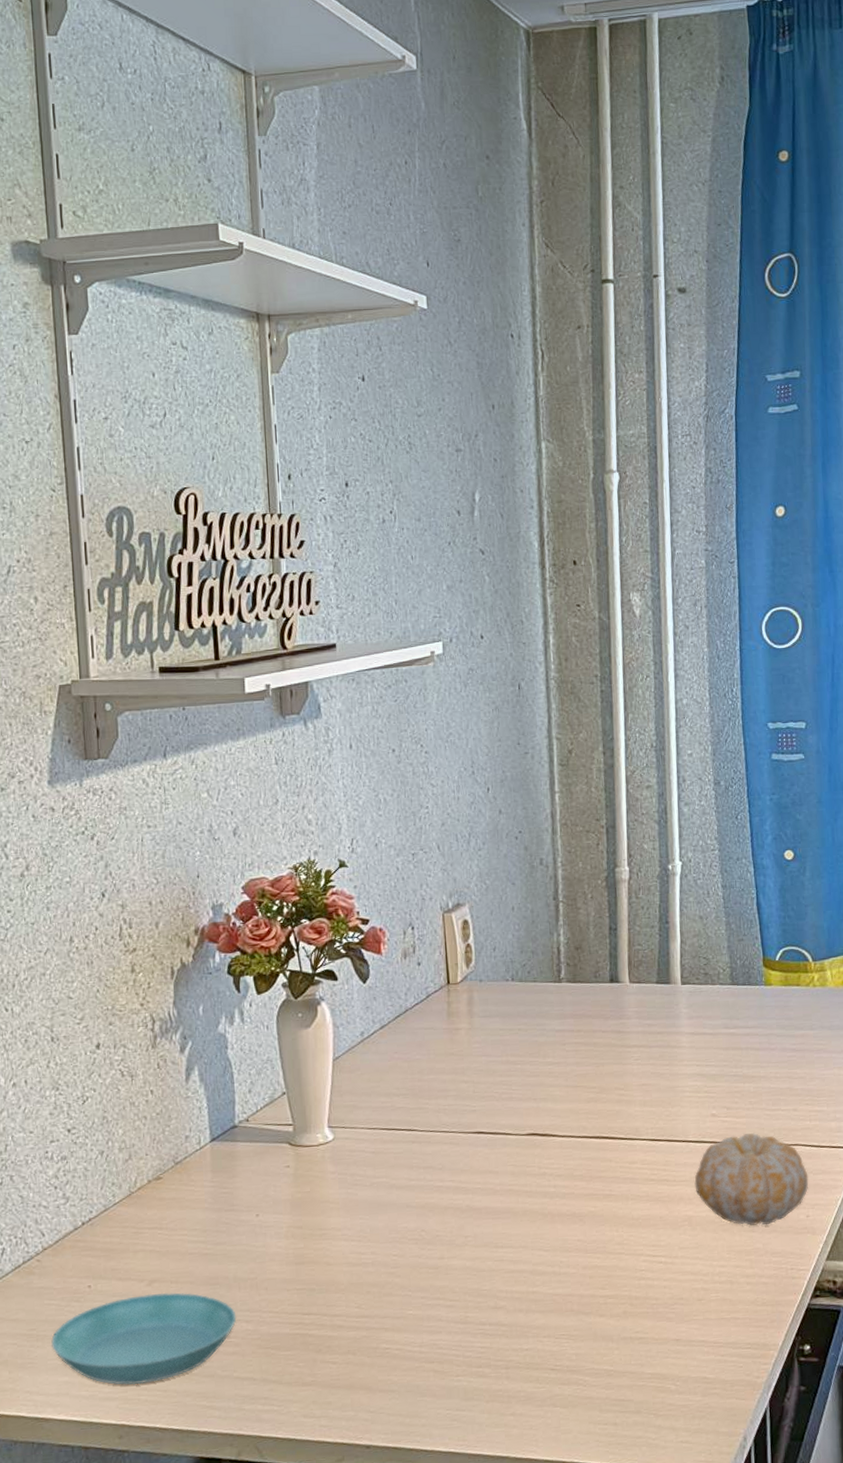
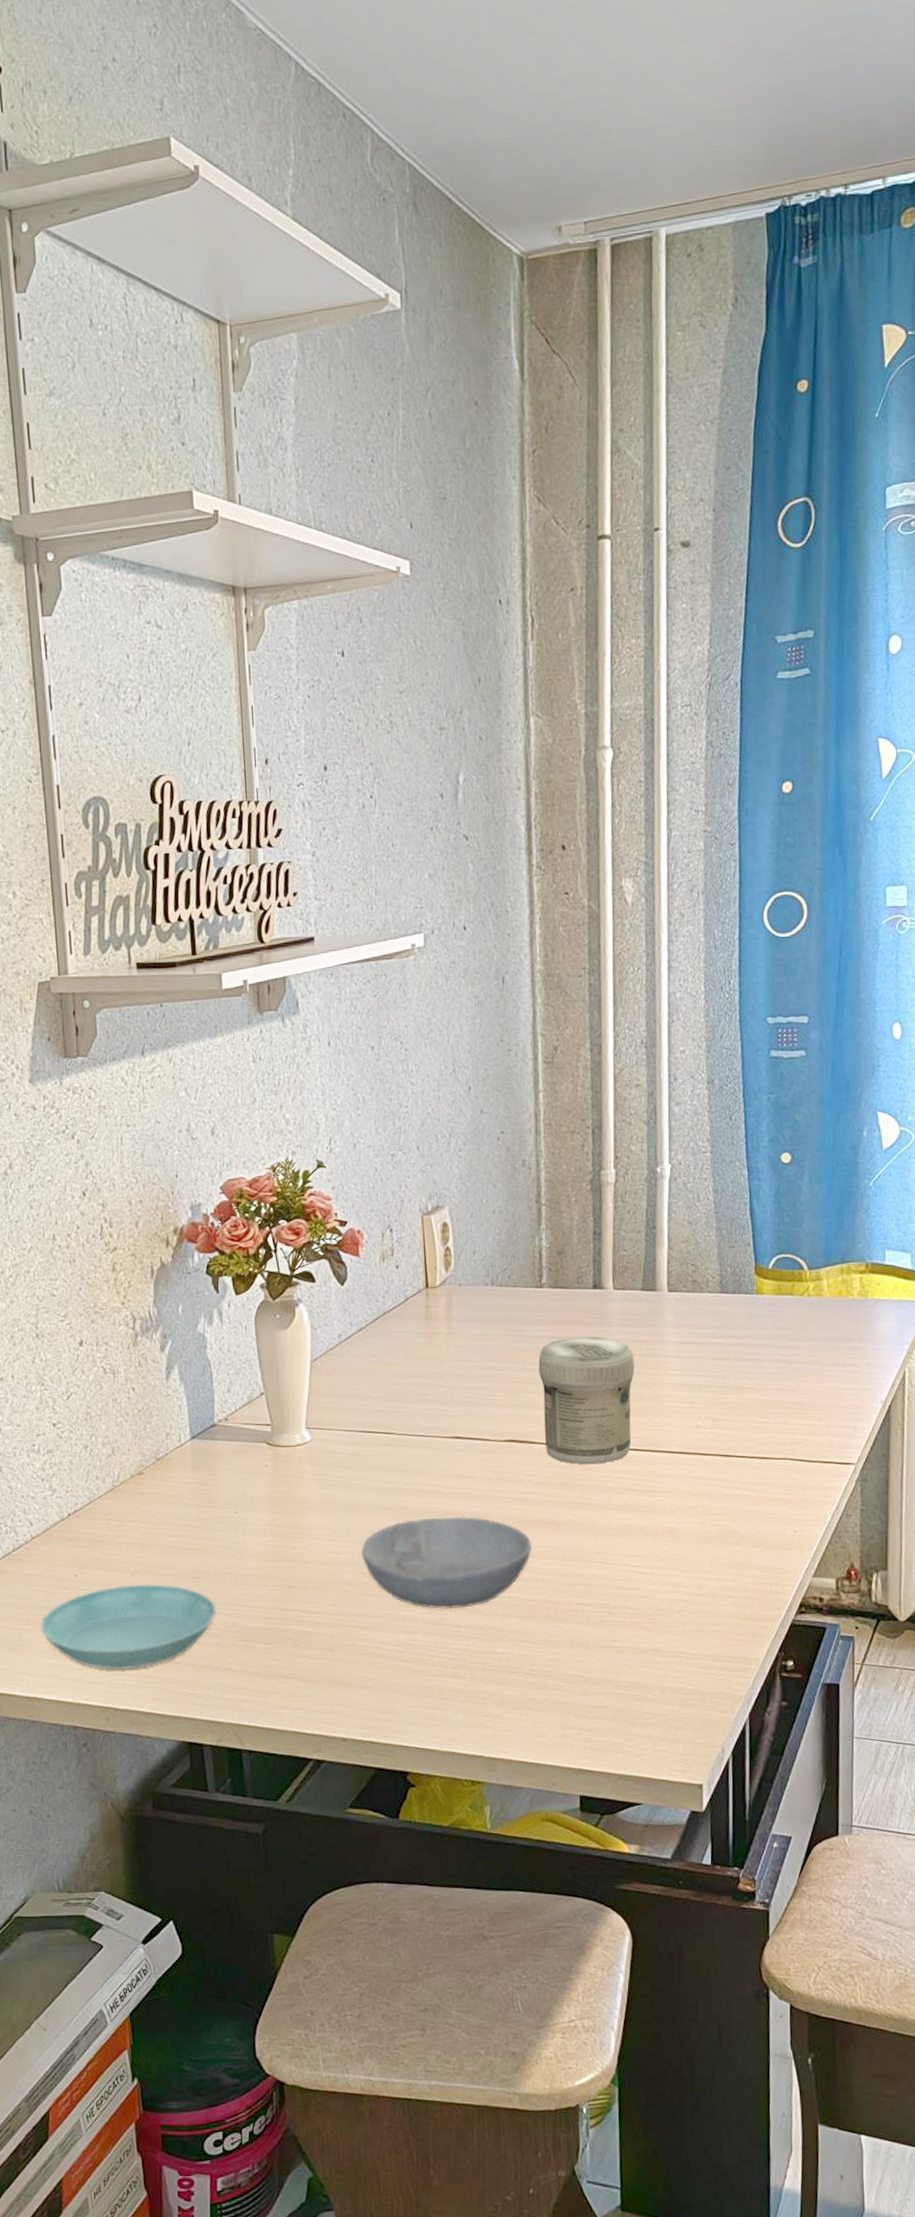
bowl: none [384,1212,555,1307] -> present [361,1516,533,1610]
jar: none [558,1029,651,1157] -> present [538,1336,635,1465]
fruit: present [694,1132,809,1226] -> none [677,1445,797,1539]

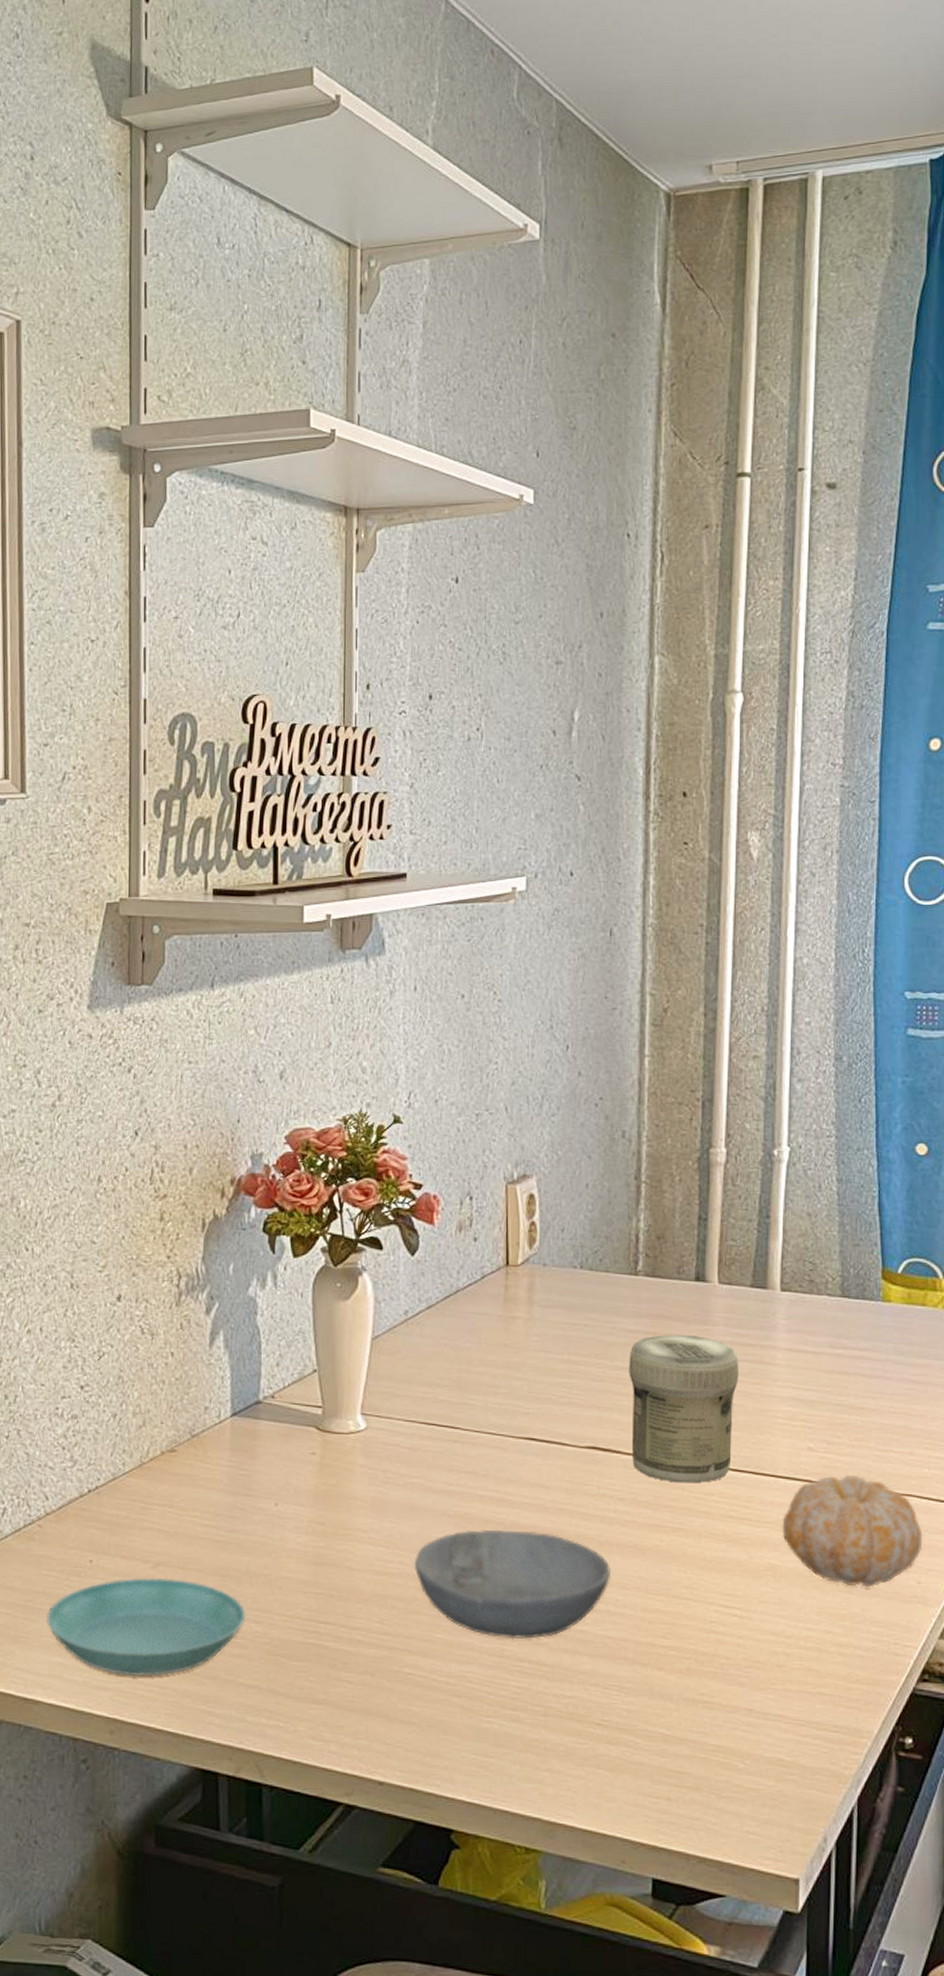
fruit: none [677,1445,797,1539] -> present [782,1474,923,1588]

